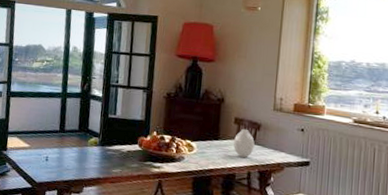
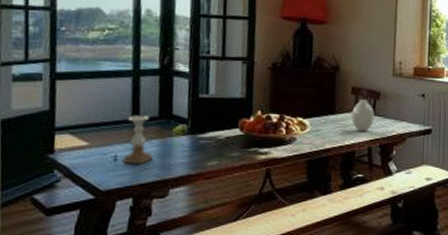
candle holder: none [51,127,73,166] -> present [122,115,154,165]

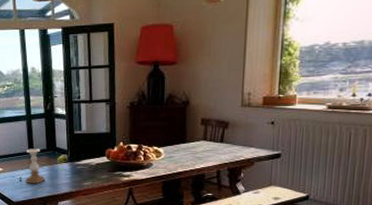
vase: present [352,99,374,131] -> none [201,128,223,157]

